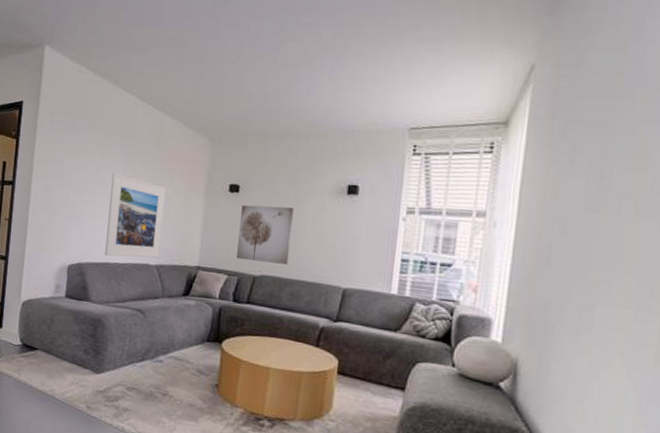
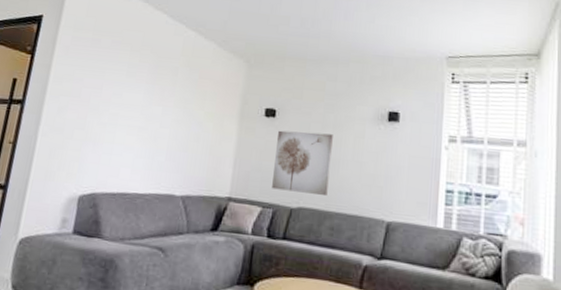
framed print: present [105,172,167,258] -> none [123,93,197,188]

